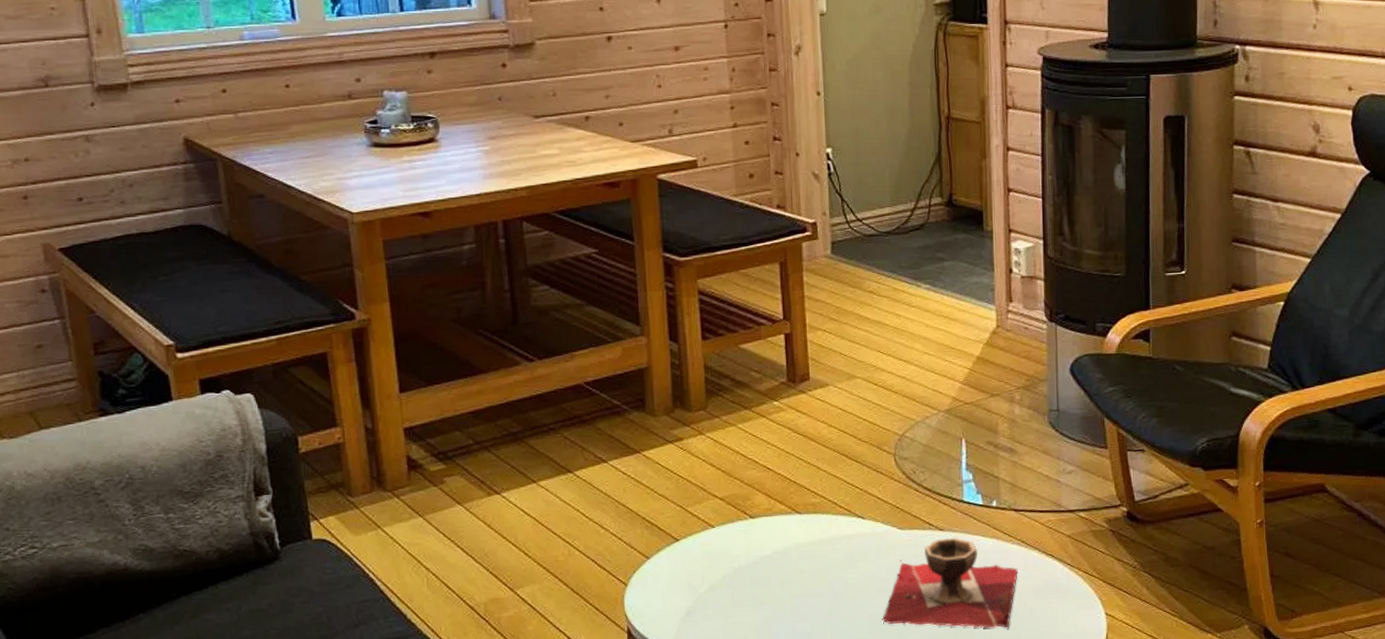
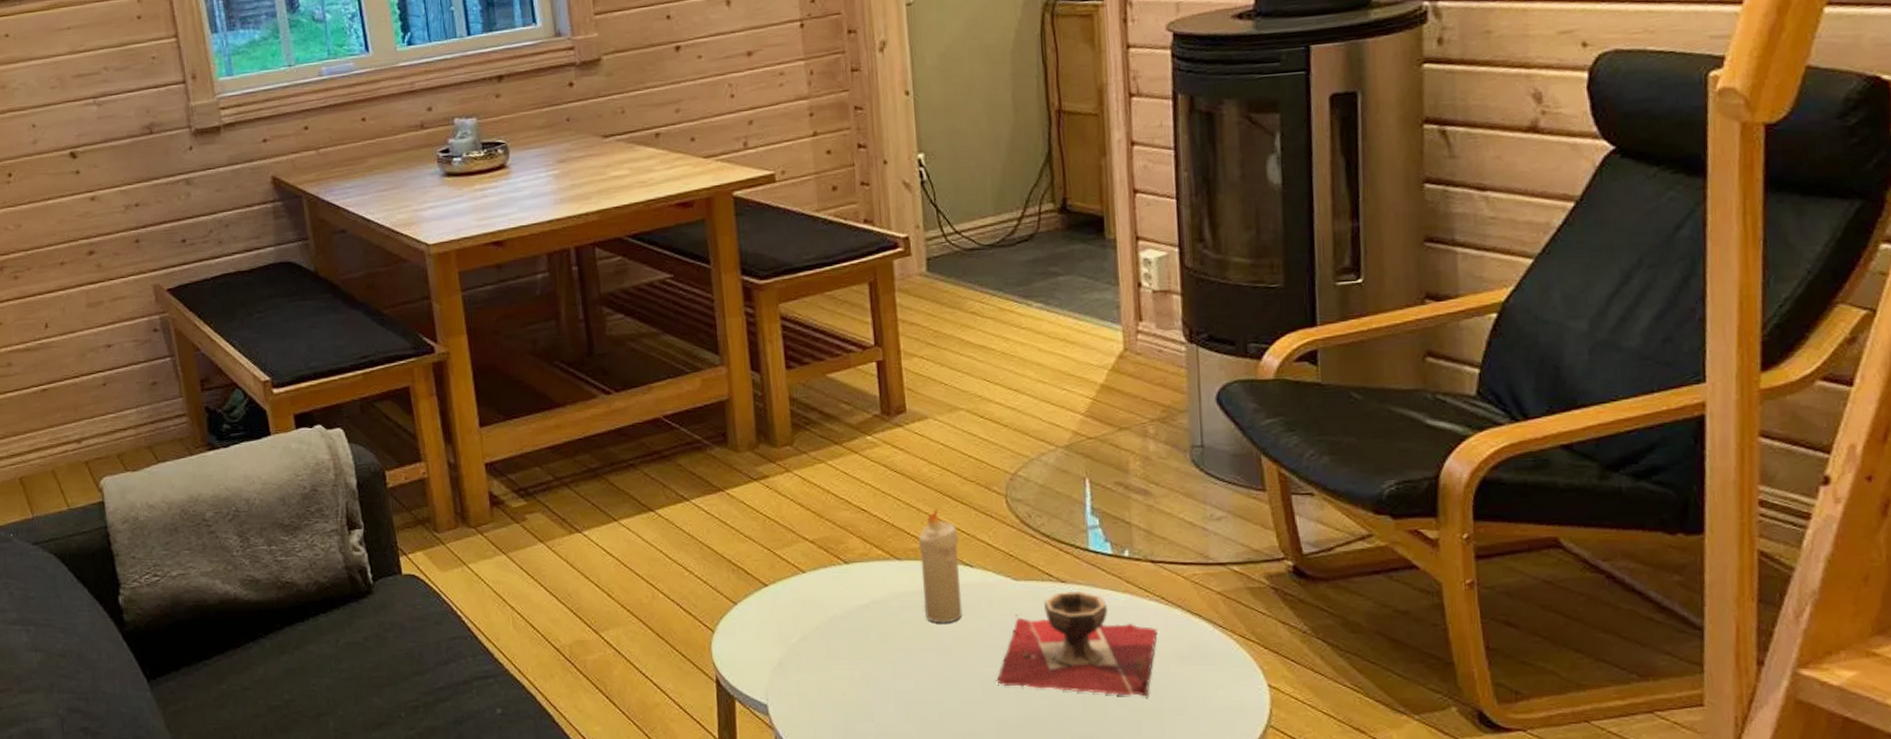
candle: none [817,467,854,570] -> present [918,509,963,623]

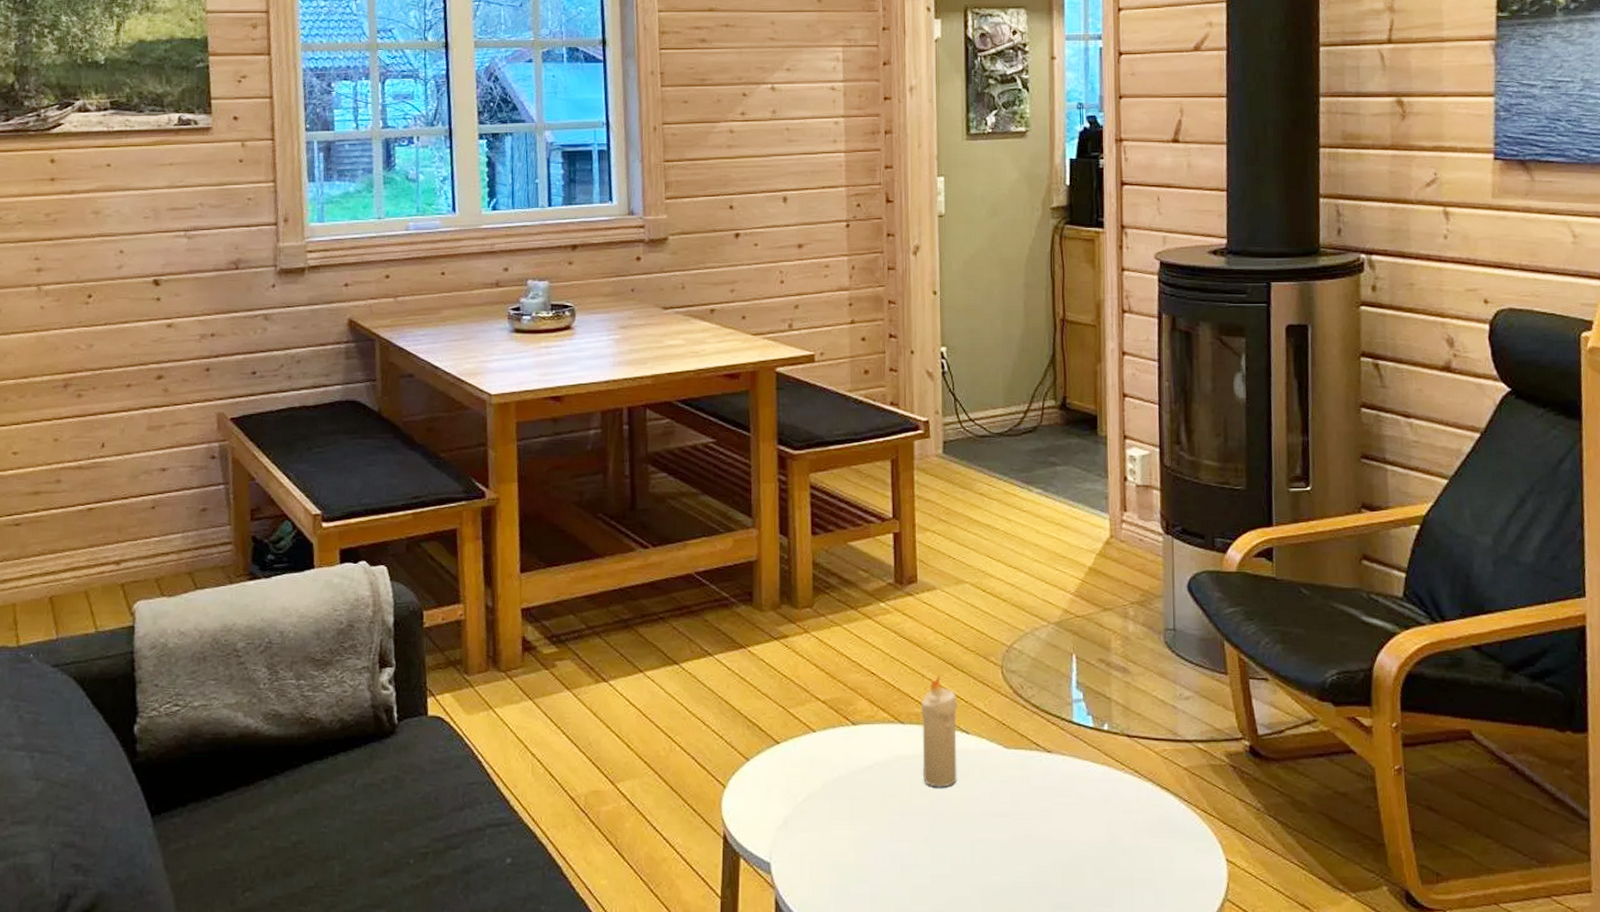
decorative bowl: present [996,590,1157,697] -> none [984,760,1130,867]

